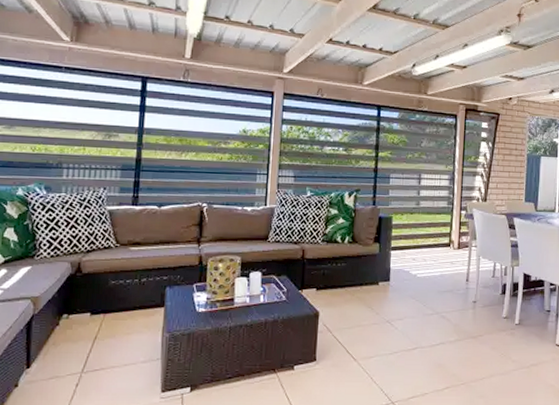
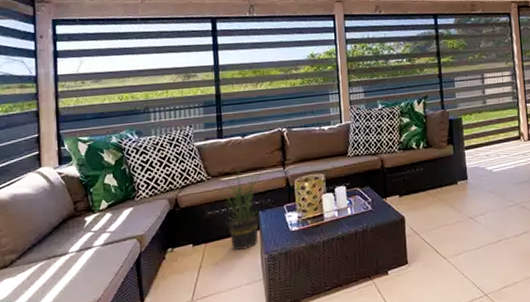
potted plant: none [125,240,179,325] -> present [218,168,265,250]

